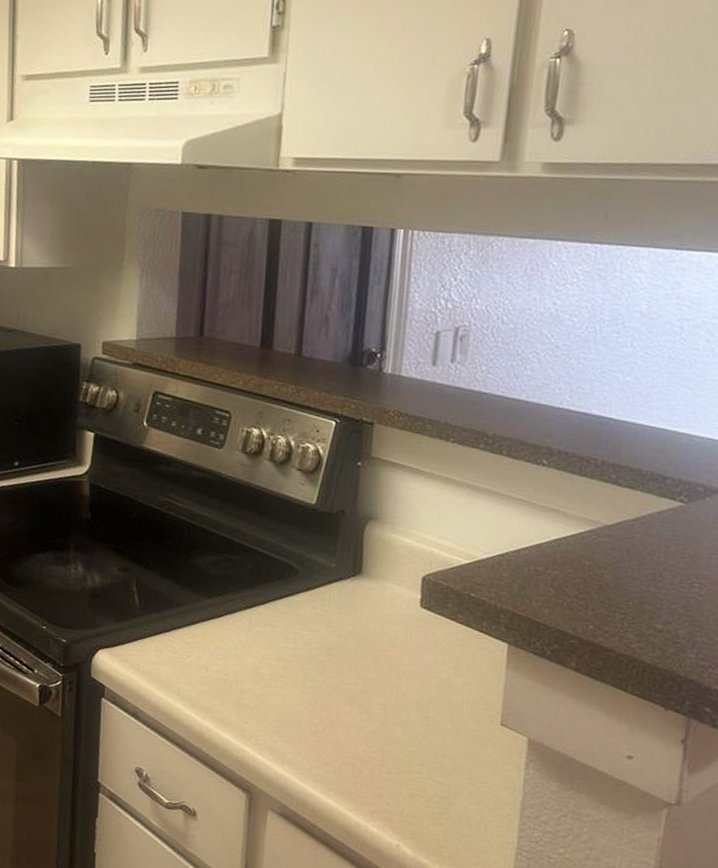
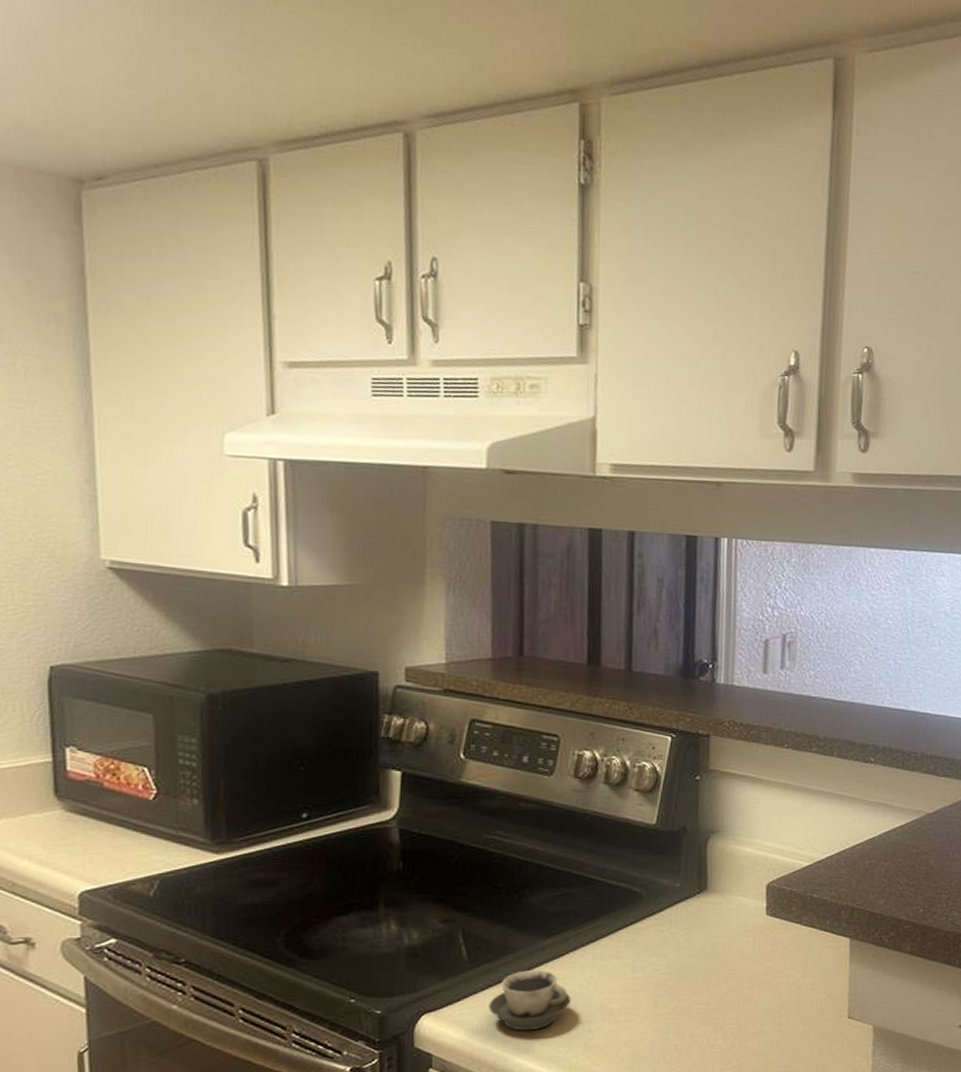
cup: none [154,624,227,681] -> present [489,970,571,1031]

